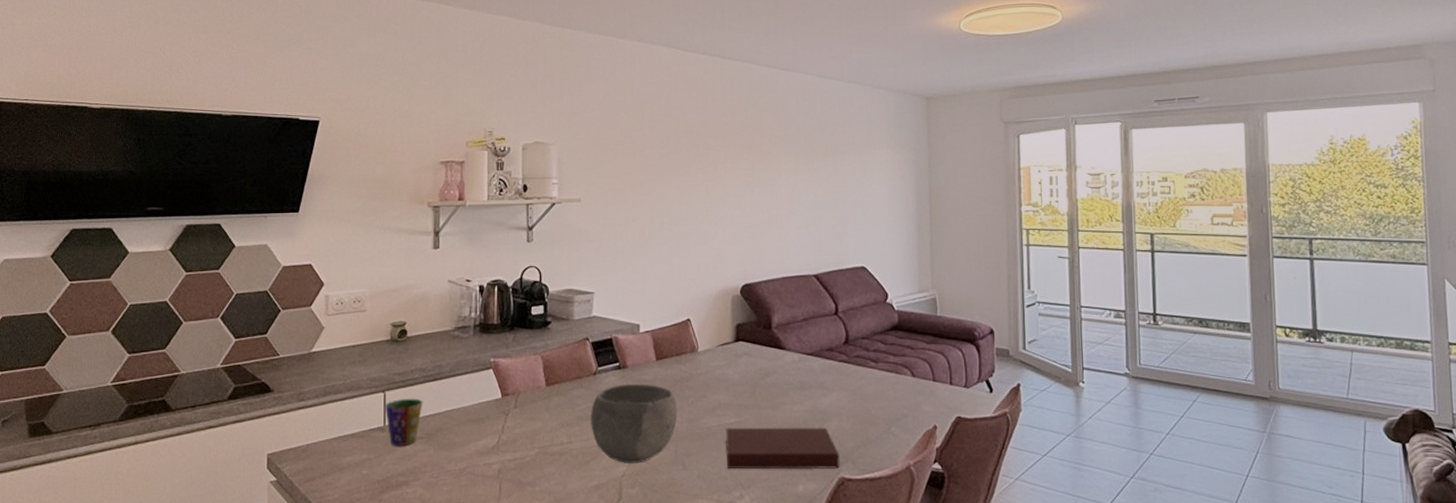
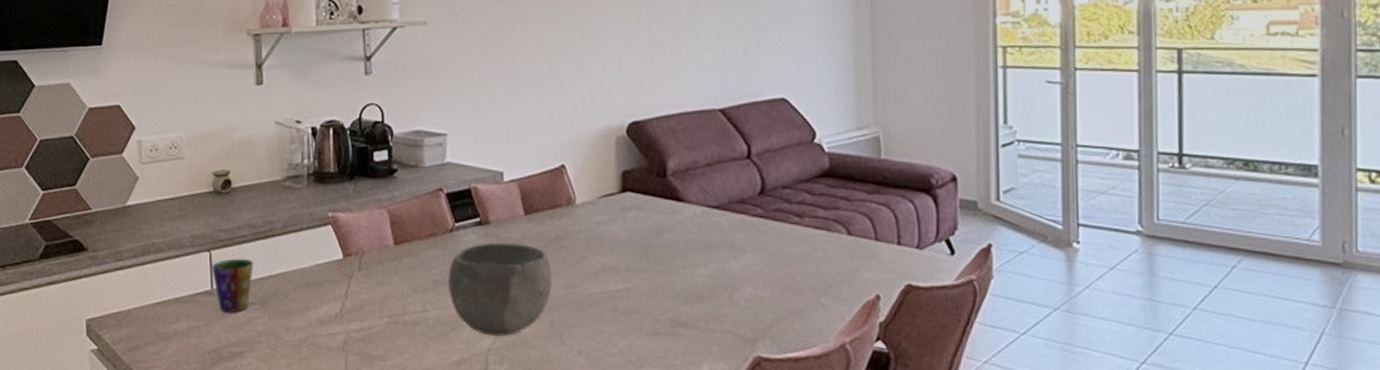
notebook: present [726,427,840,470] -> none [612,295,755,347]

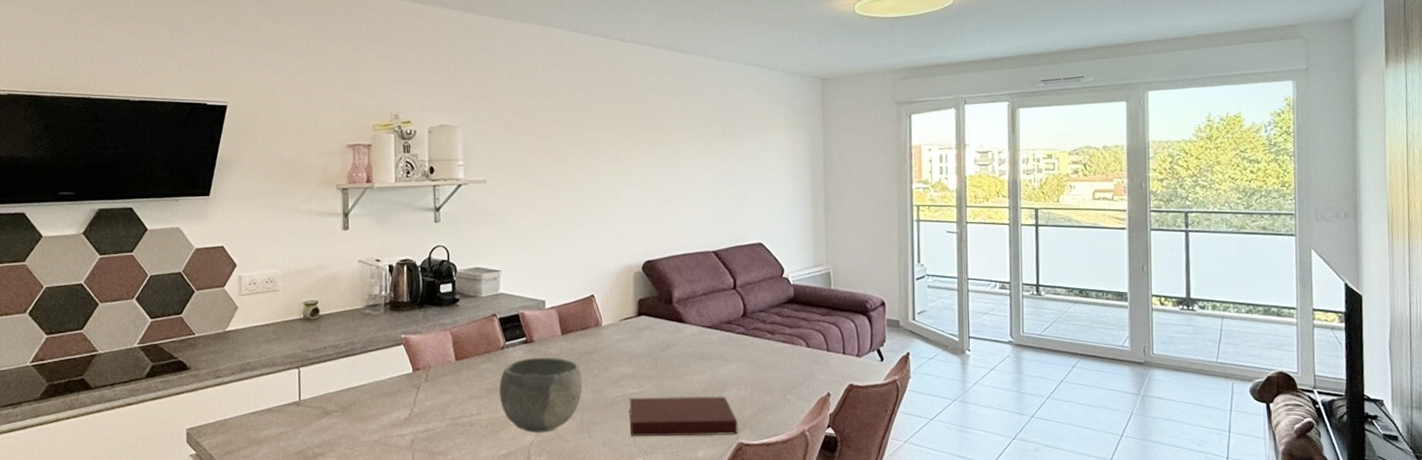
cup: present [211,258,254,313] -> none [299,374,337,420]
notebook: none [612,295,755,347] -> present [629,396,738,437]

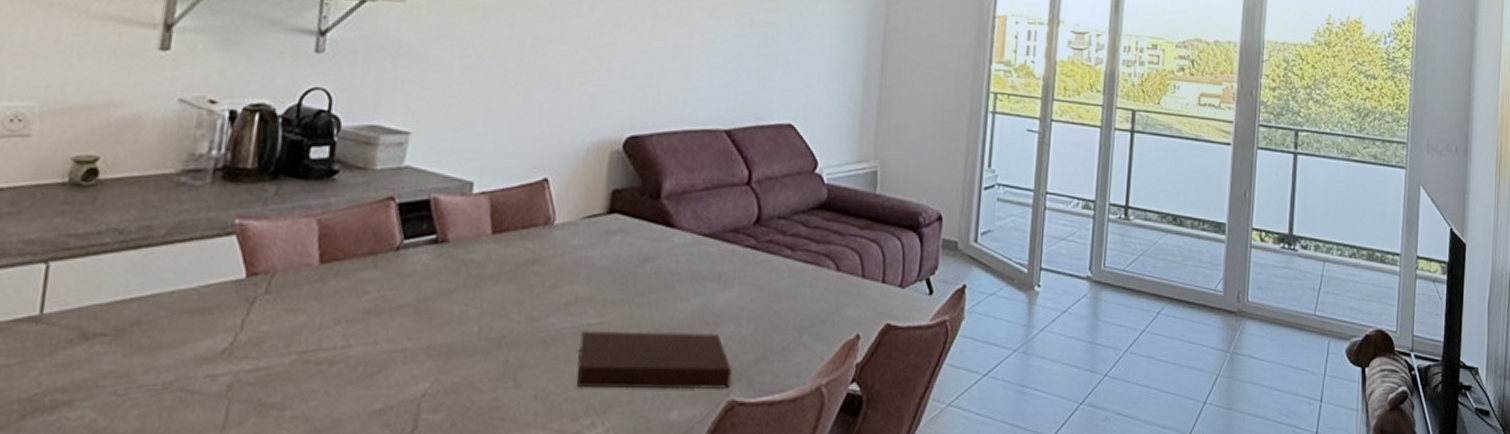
bowl: present [498,357,583,434] -> none [382,265,516,380]

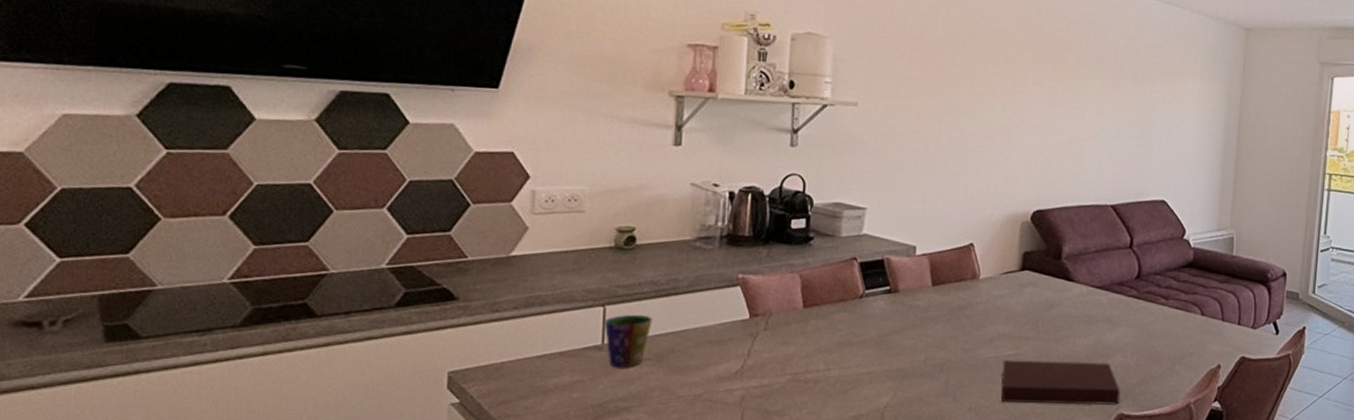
cup: none [45,273,114,347] -> present [604,314,653,368]

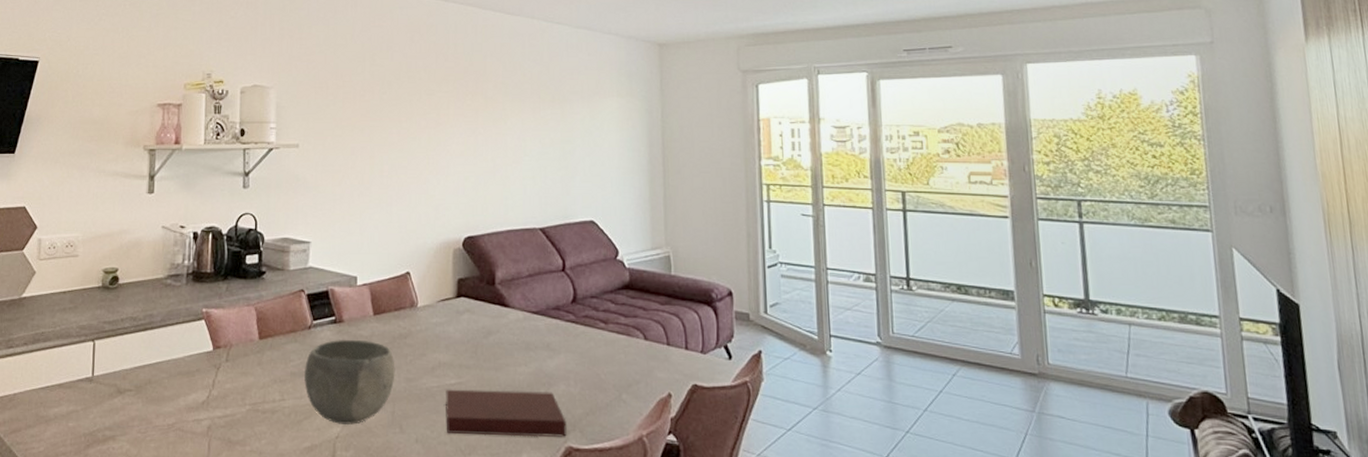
cup: present [604,314,653,368] -> none [94,348,133,399]
bowl: none [852,309,952,395] -> present [303,339,395,426]

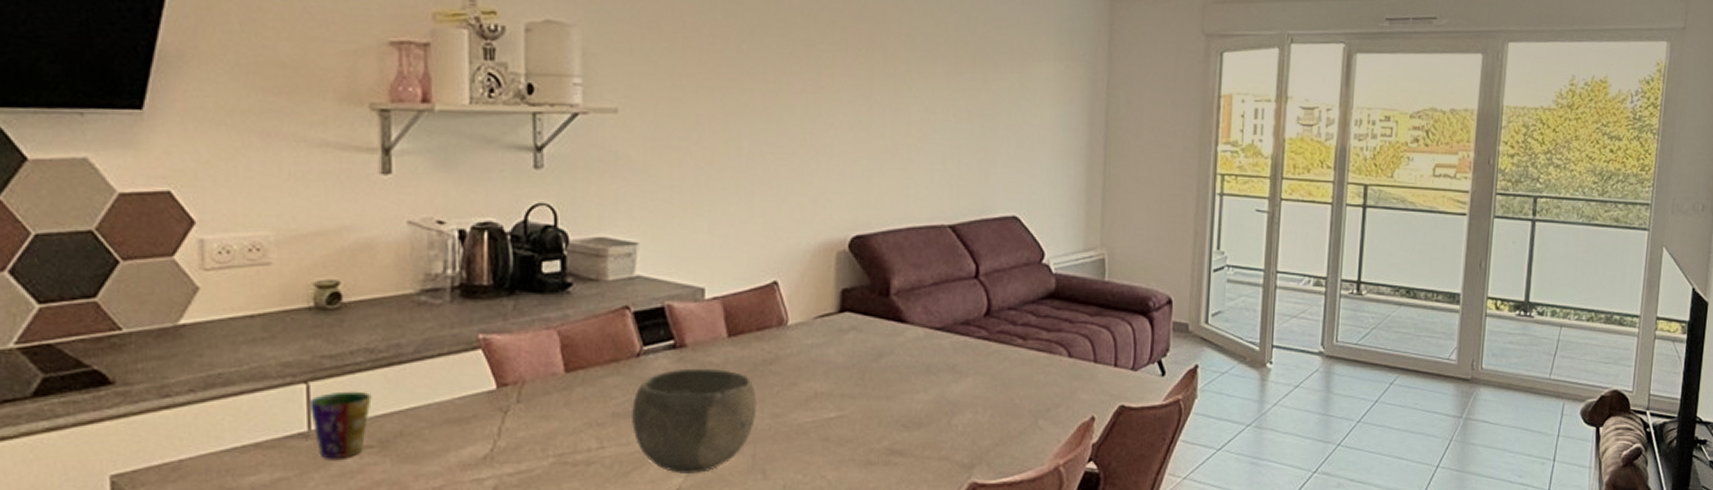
cup: none [94,348,133,399] -> present [308,391,372,459]
notebook: present [446,389,567,437] -> none [822,421,972,476]

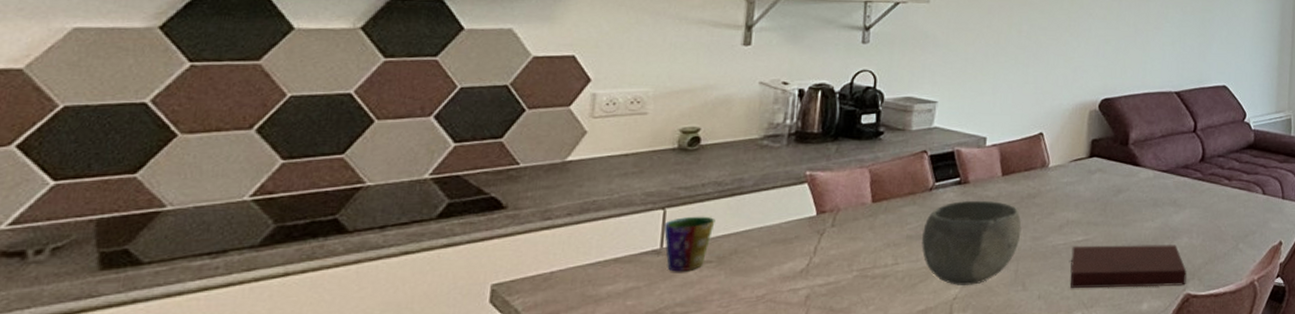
notebook: none [822,421,972,476] -> present [1070,245,1187,288]

